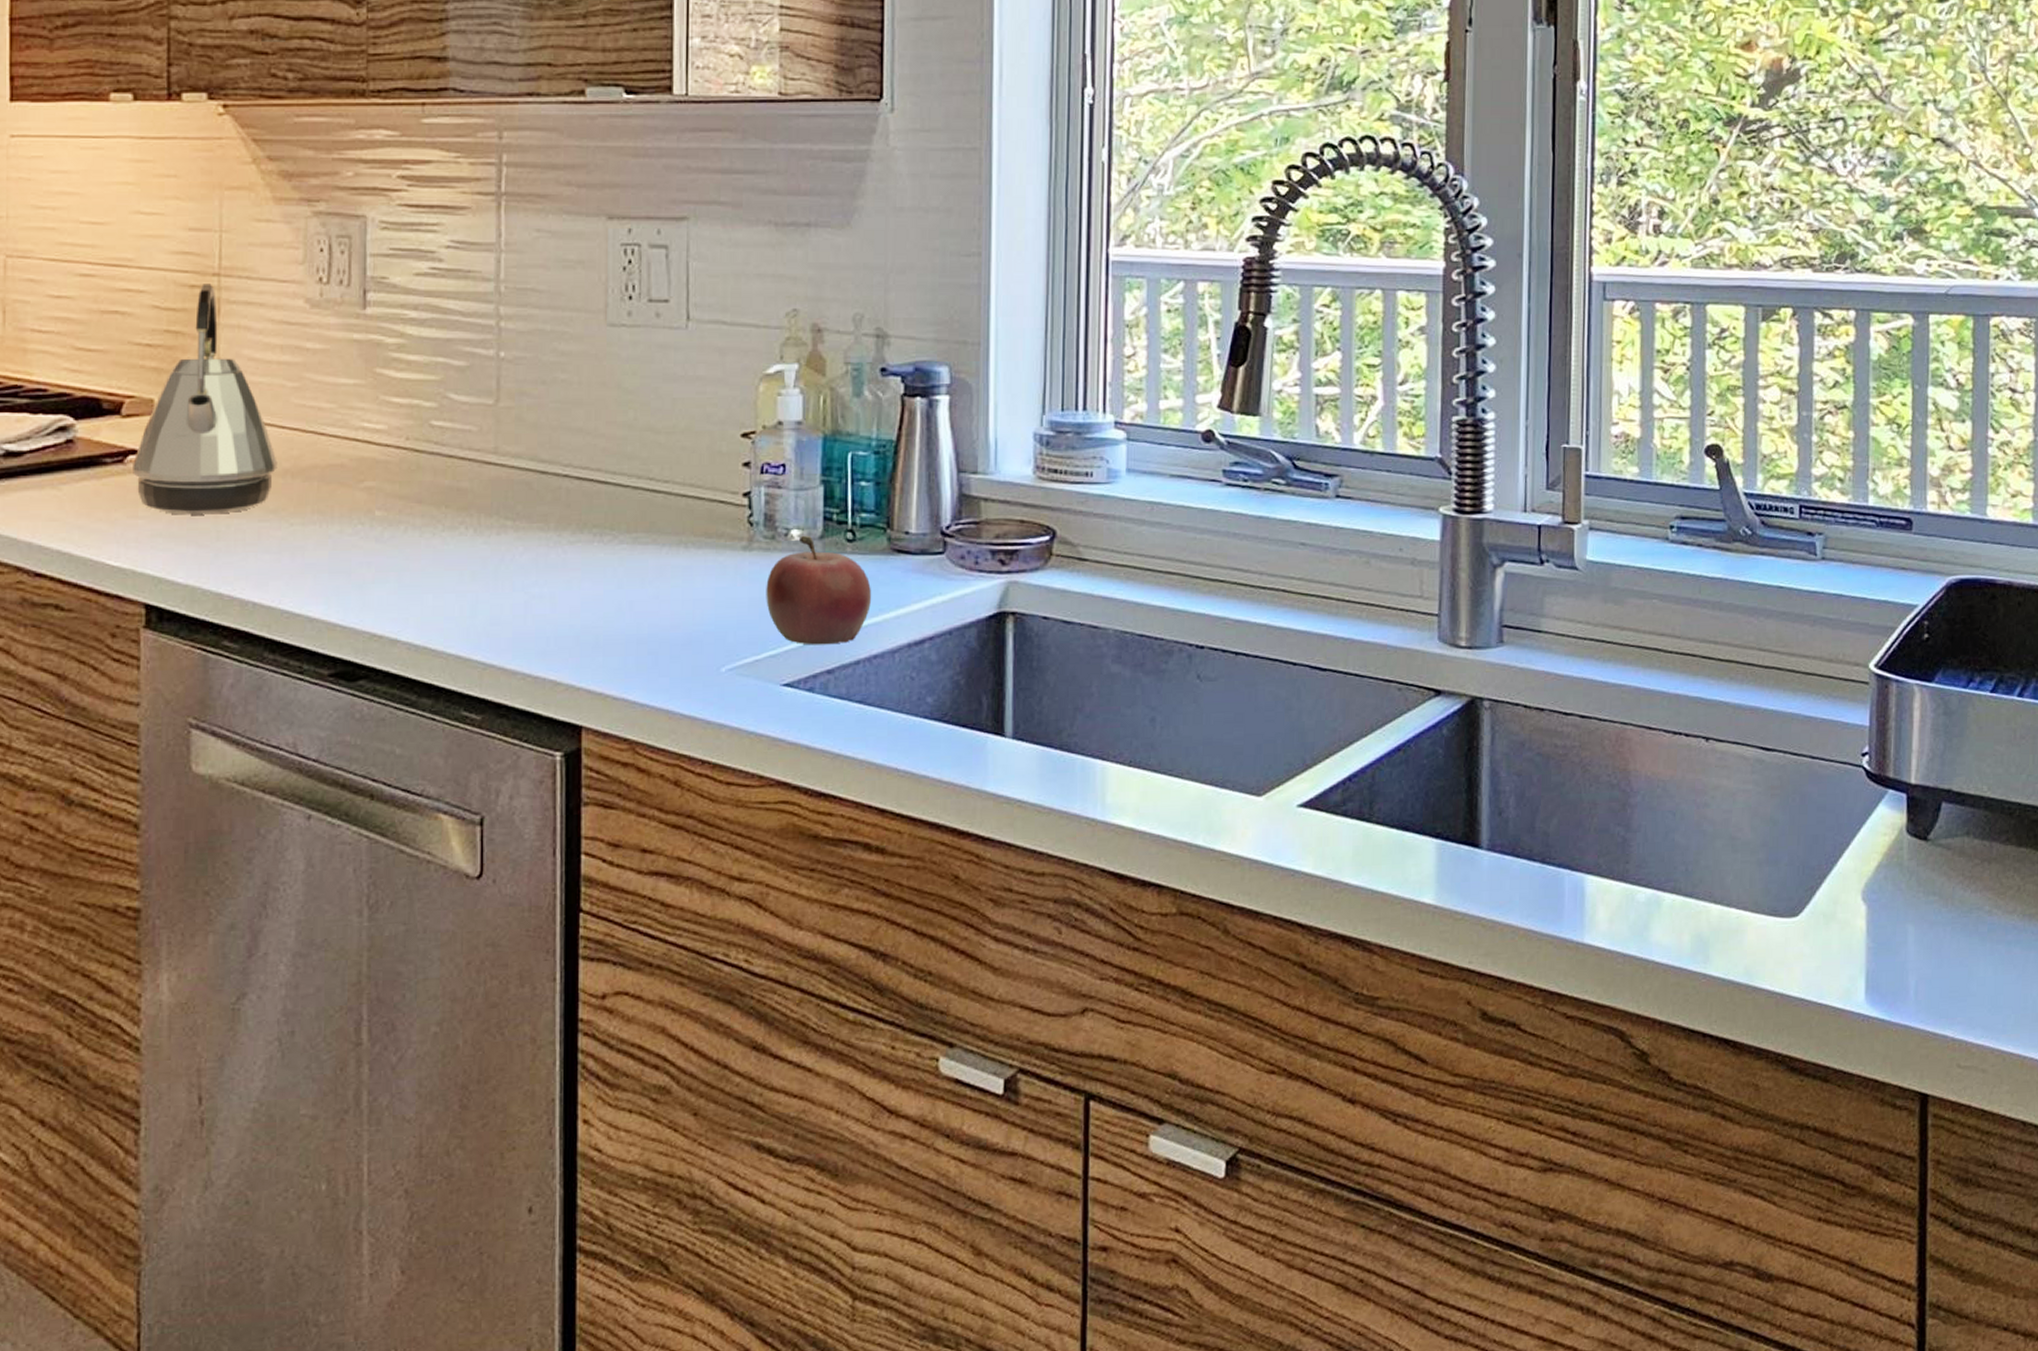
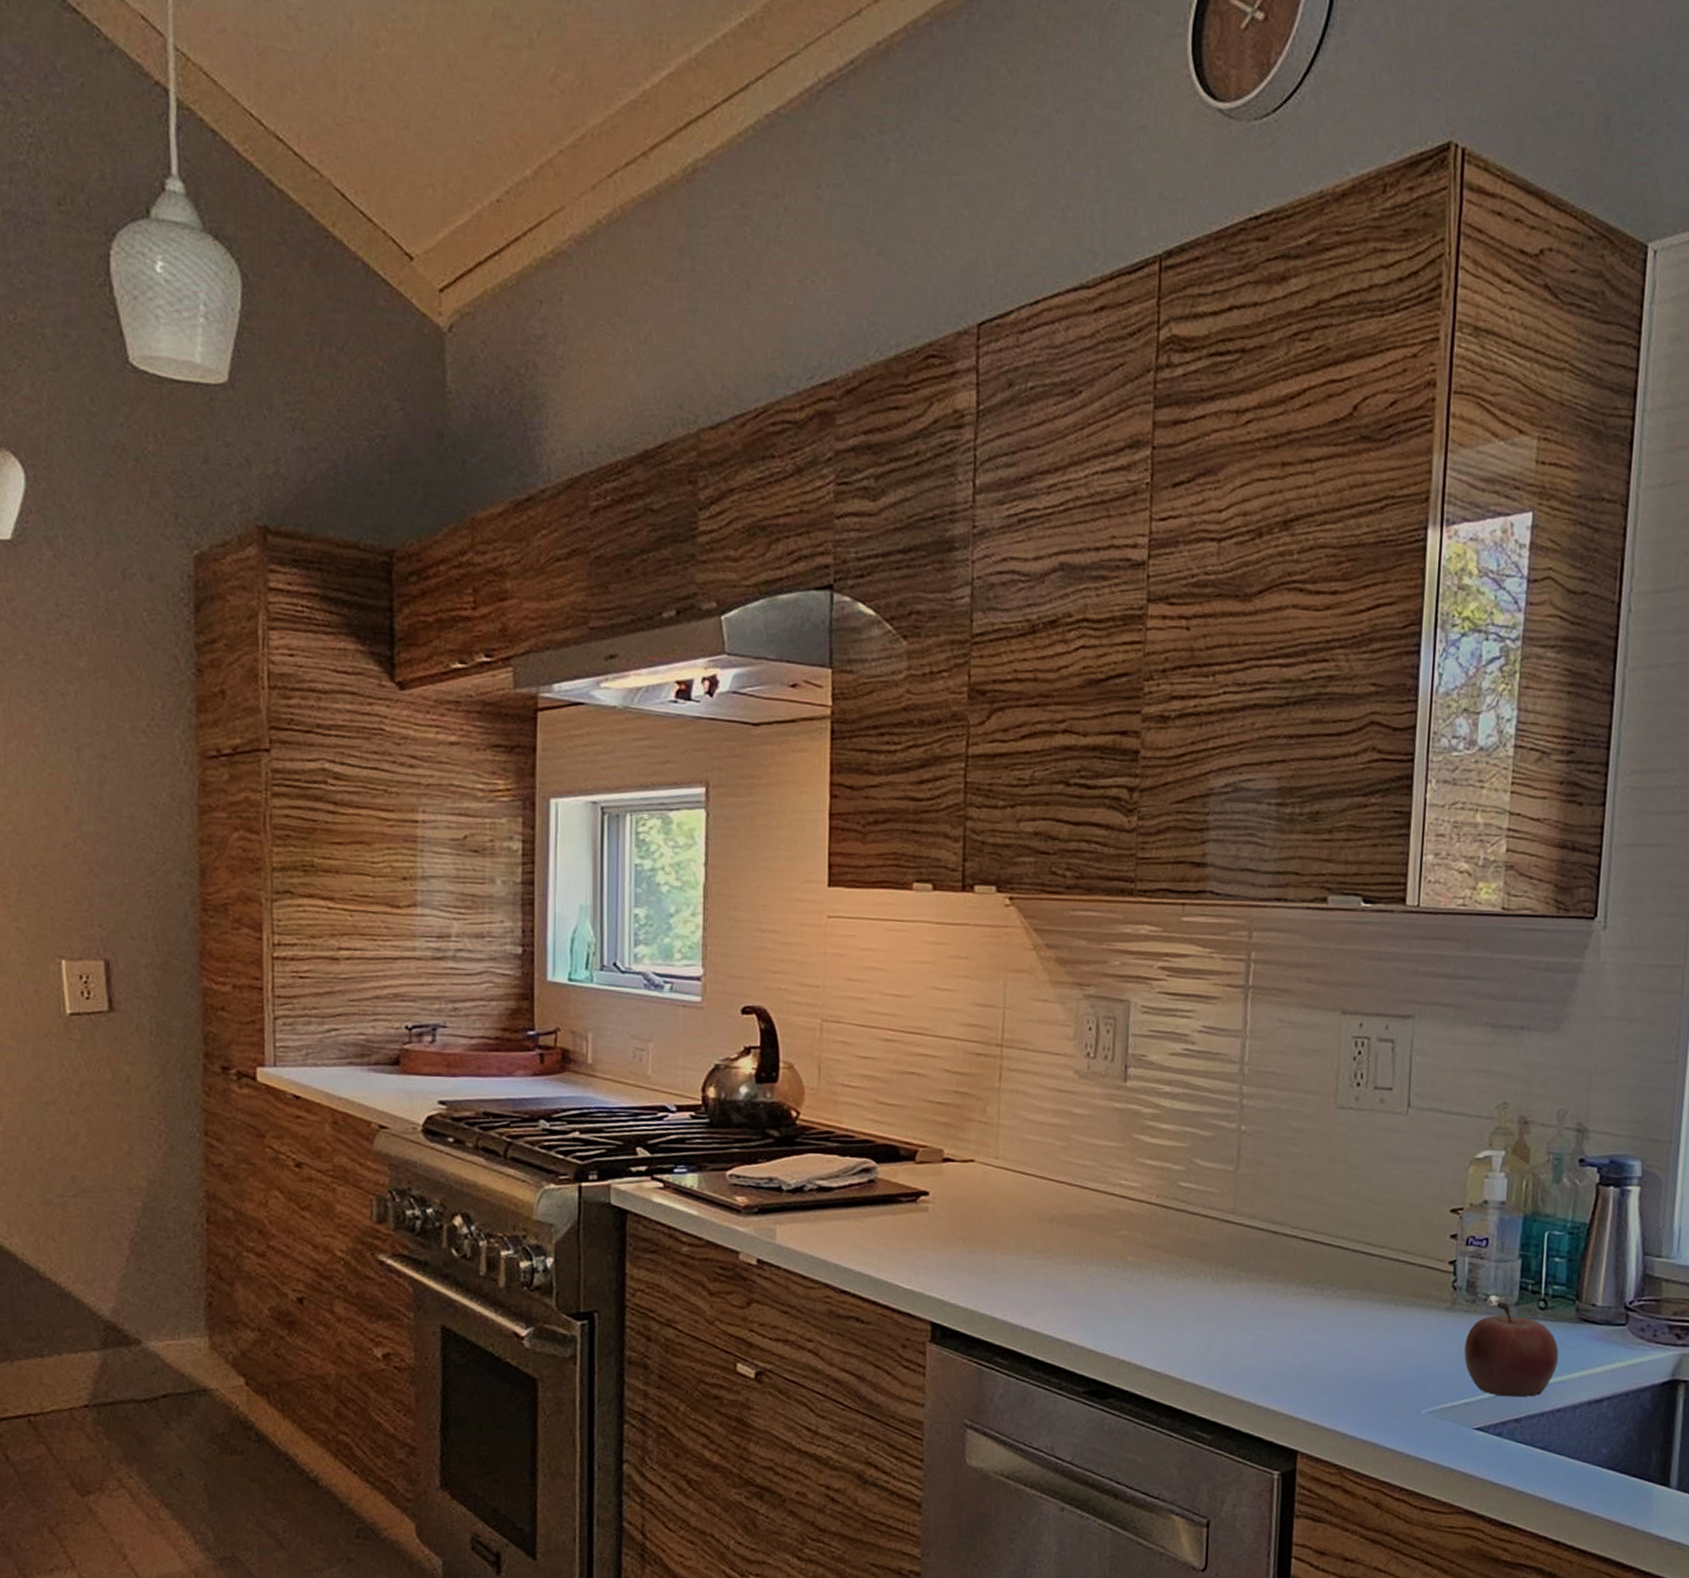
kettle: present [133,284,277,515] -> none [924,1053,1046,1251]

